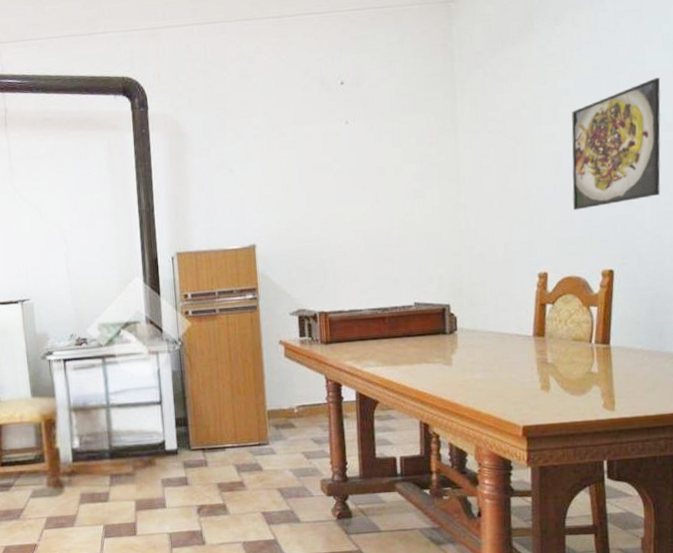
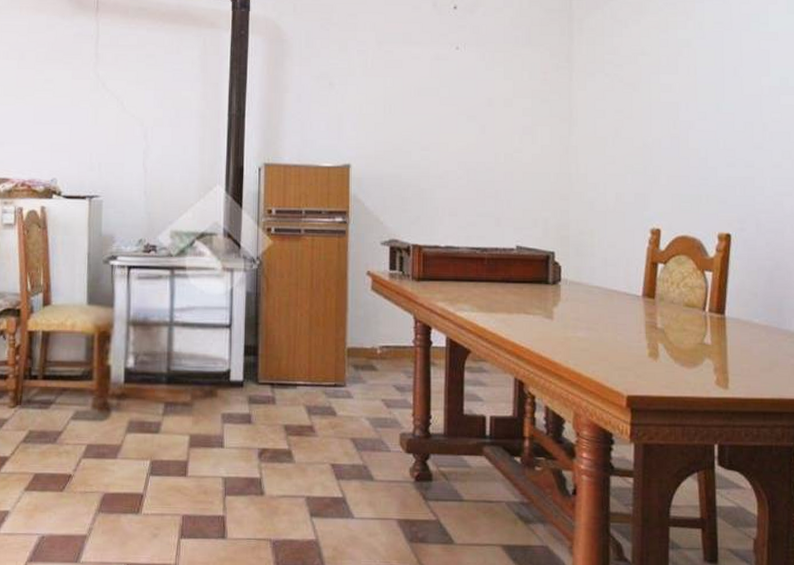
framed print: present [571,77,661,211] -> none [690,40,784,167]

